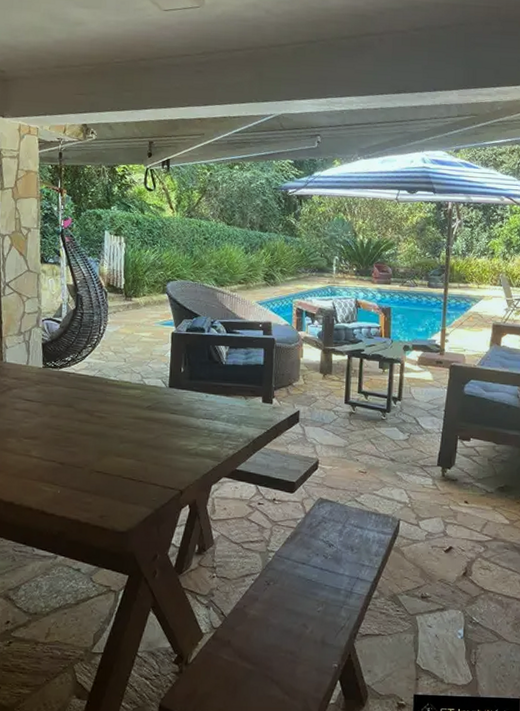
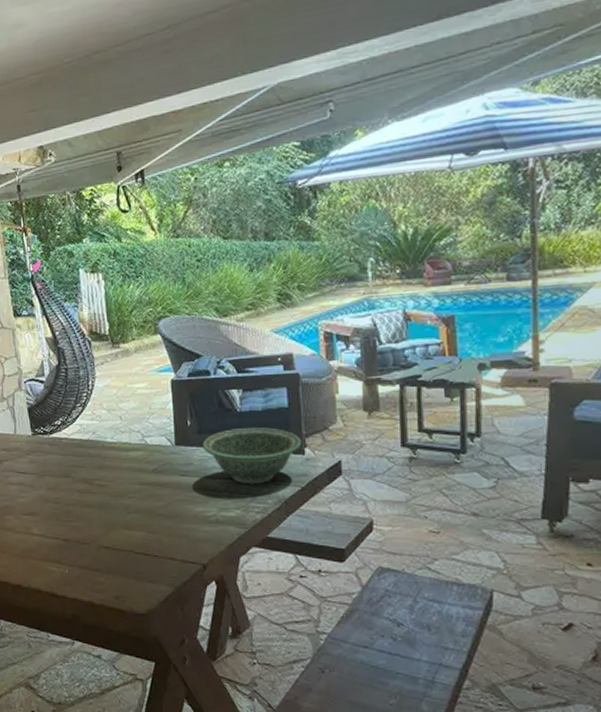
bowl: none [191,378,271,426] -> present [202,427,301,485]

